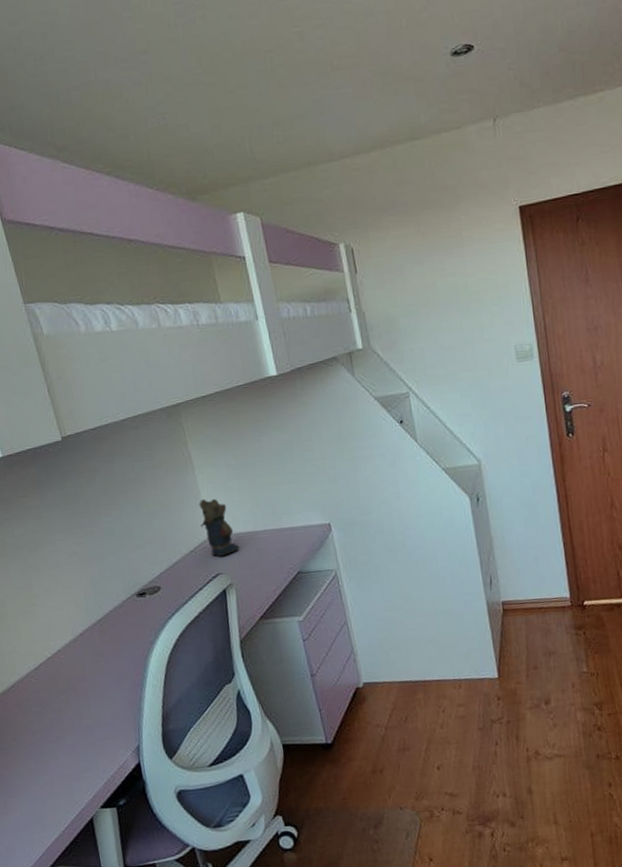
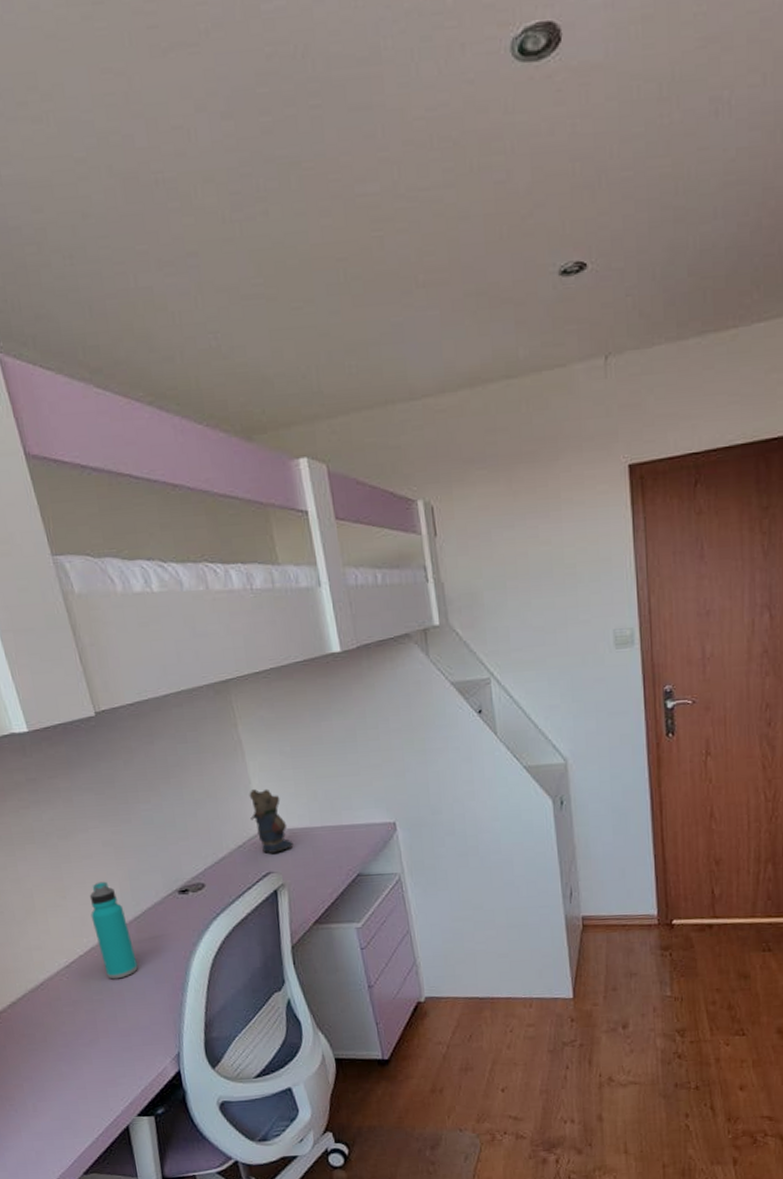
water bottle: none [56,588,101,679] -> present [89,881,138,980]

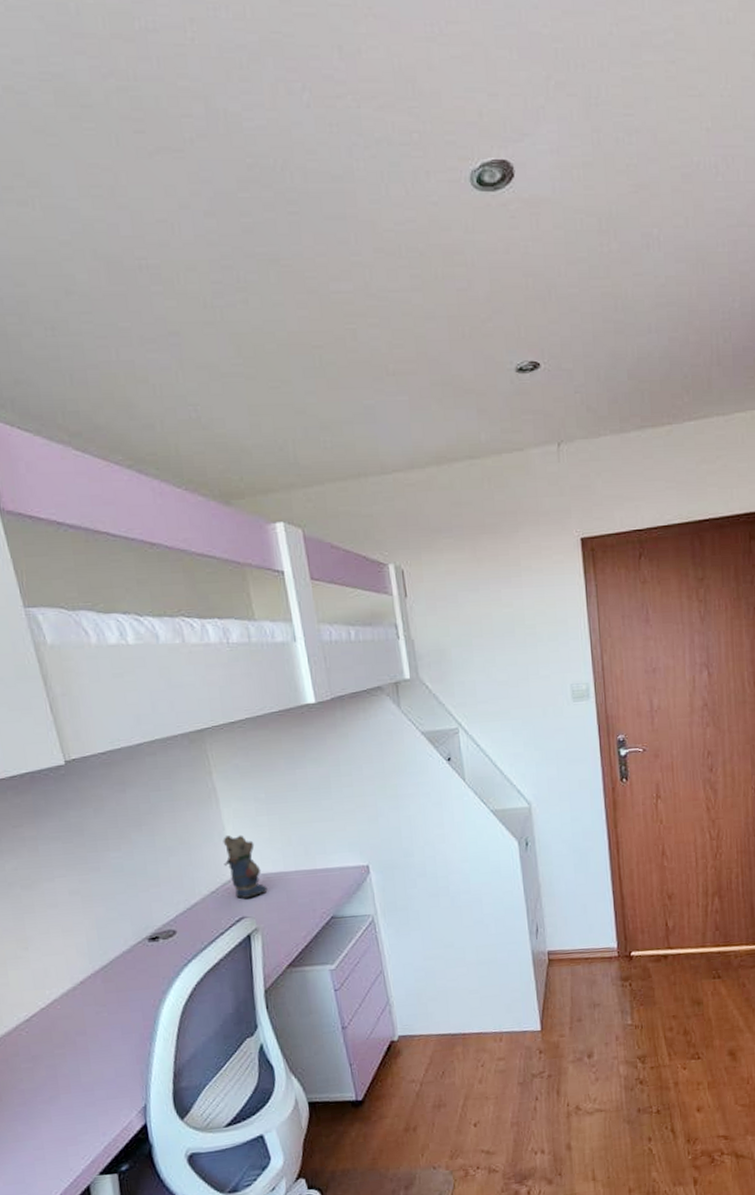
water bottle: present [89,881,138,980] -> none [53,931,104,1032]

